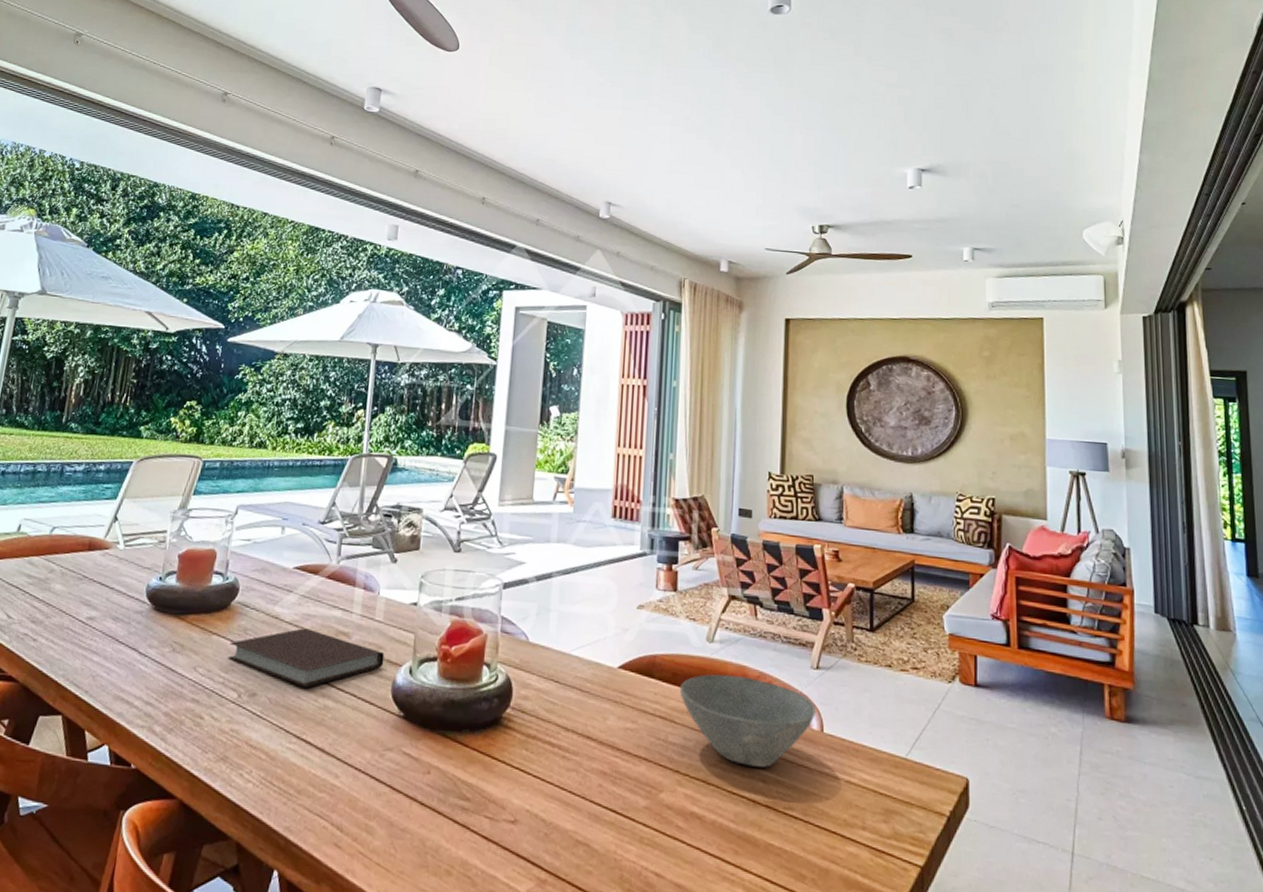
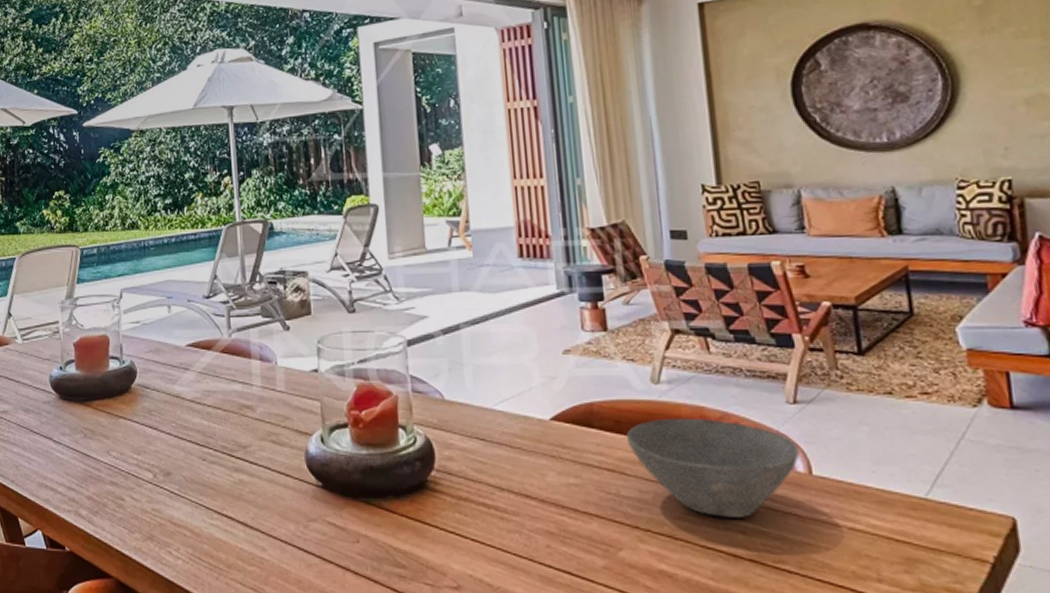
notebook: present [228,628,385,688] -> none [137,405,293,464]

